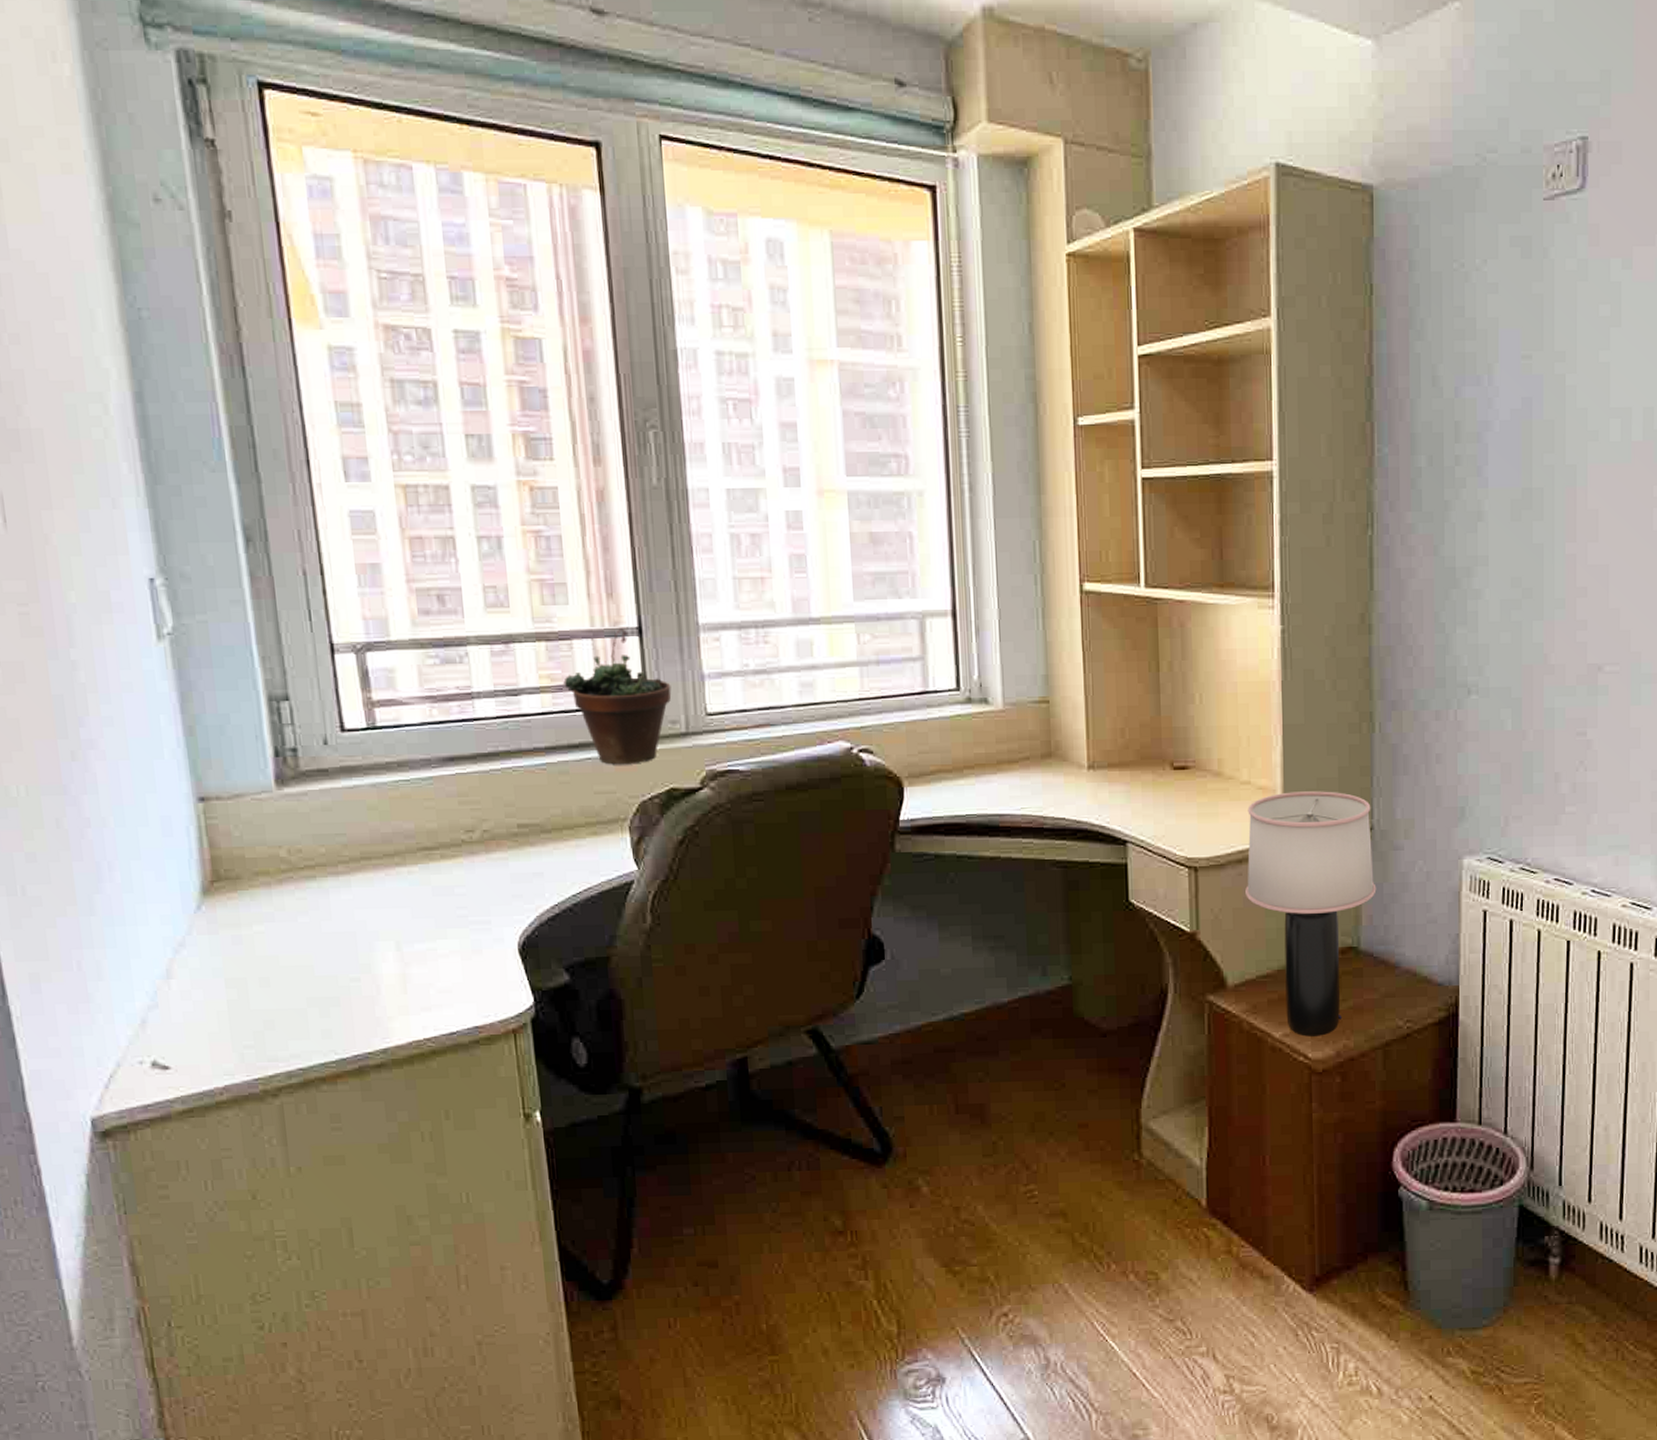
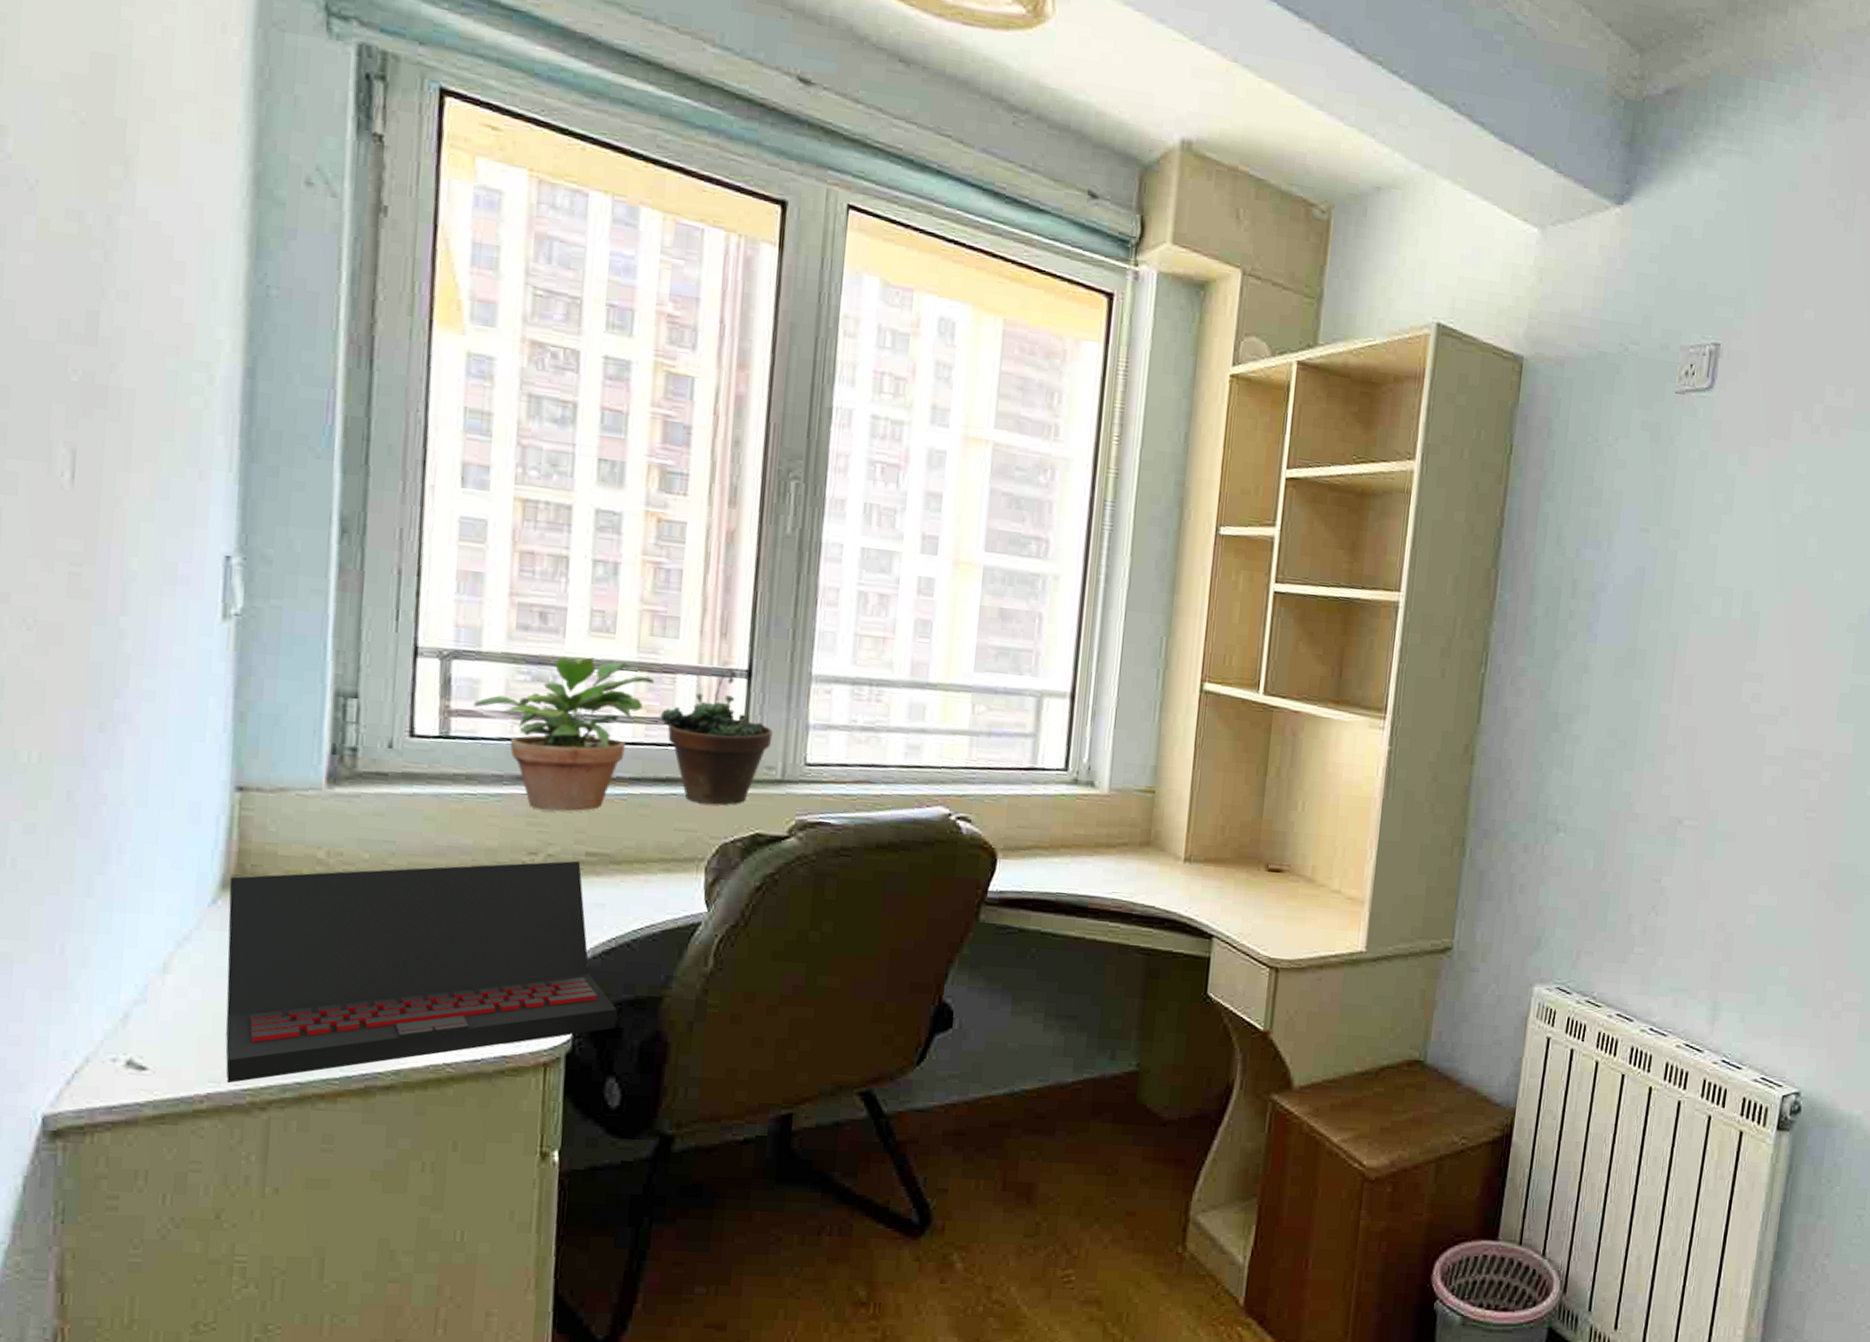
laptop: none [208,833,573,1075] -> present [225,860,617,1084]
potted plant: none [392,633,552,788] -> present [473,656,654,812]
table lamp: present [1245,791,1377,1037] -> none [1322,905,1453,1145]

